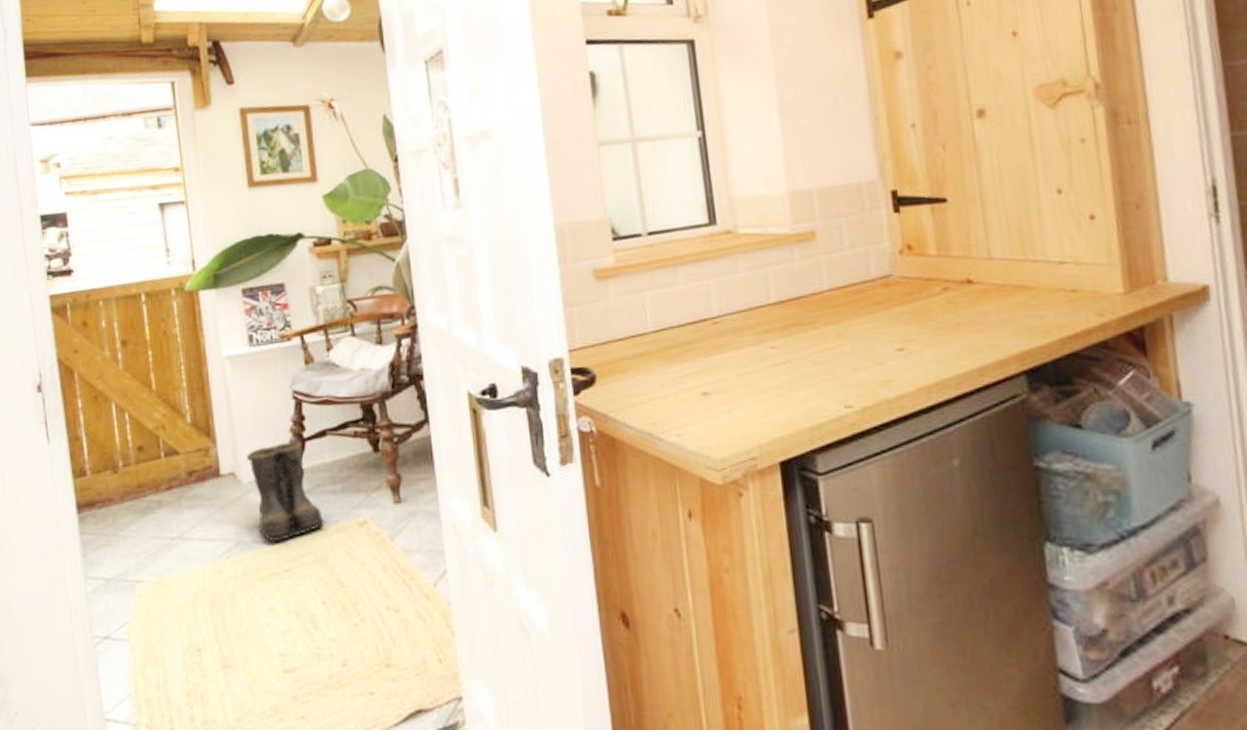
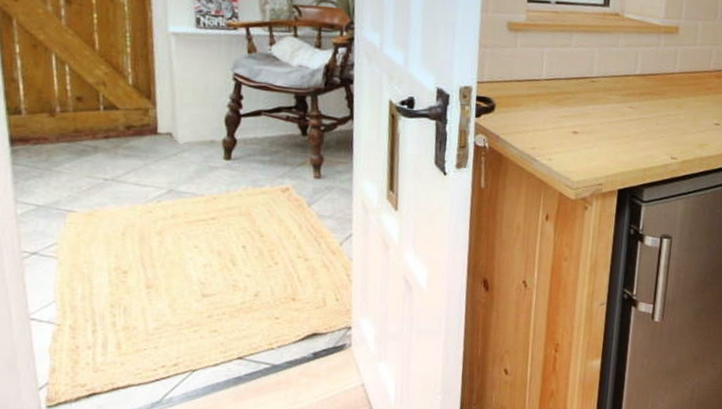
boots: present [247,441,327,542] -> none [185,115,254,195]

